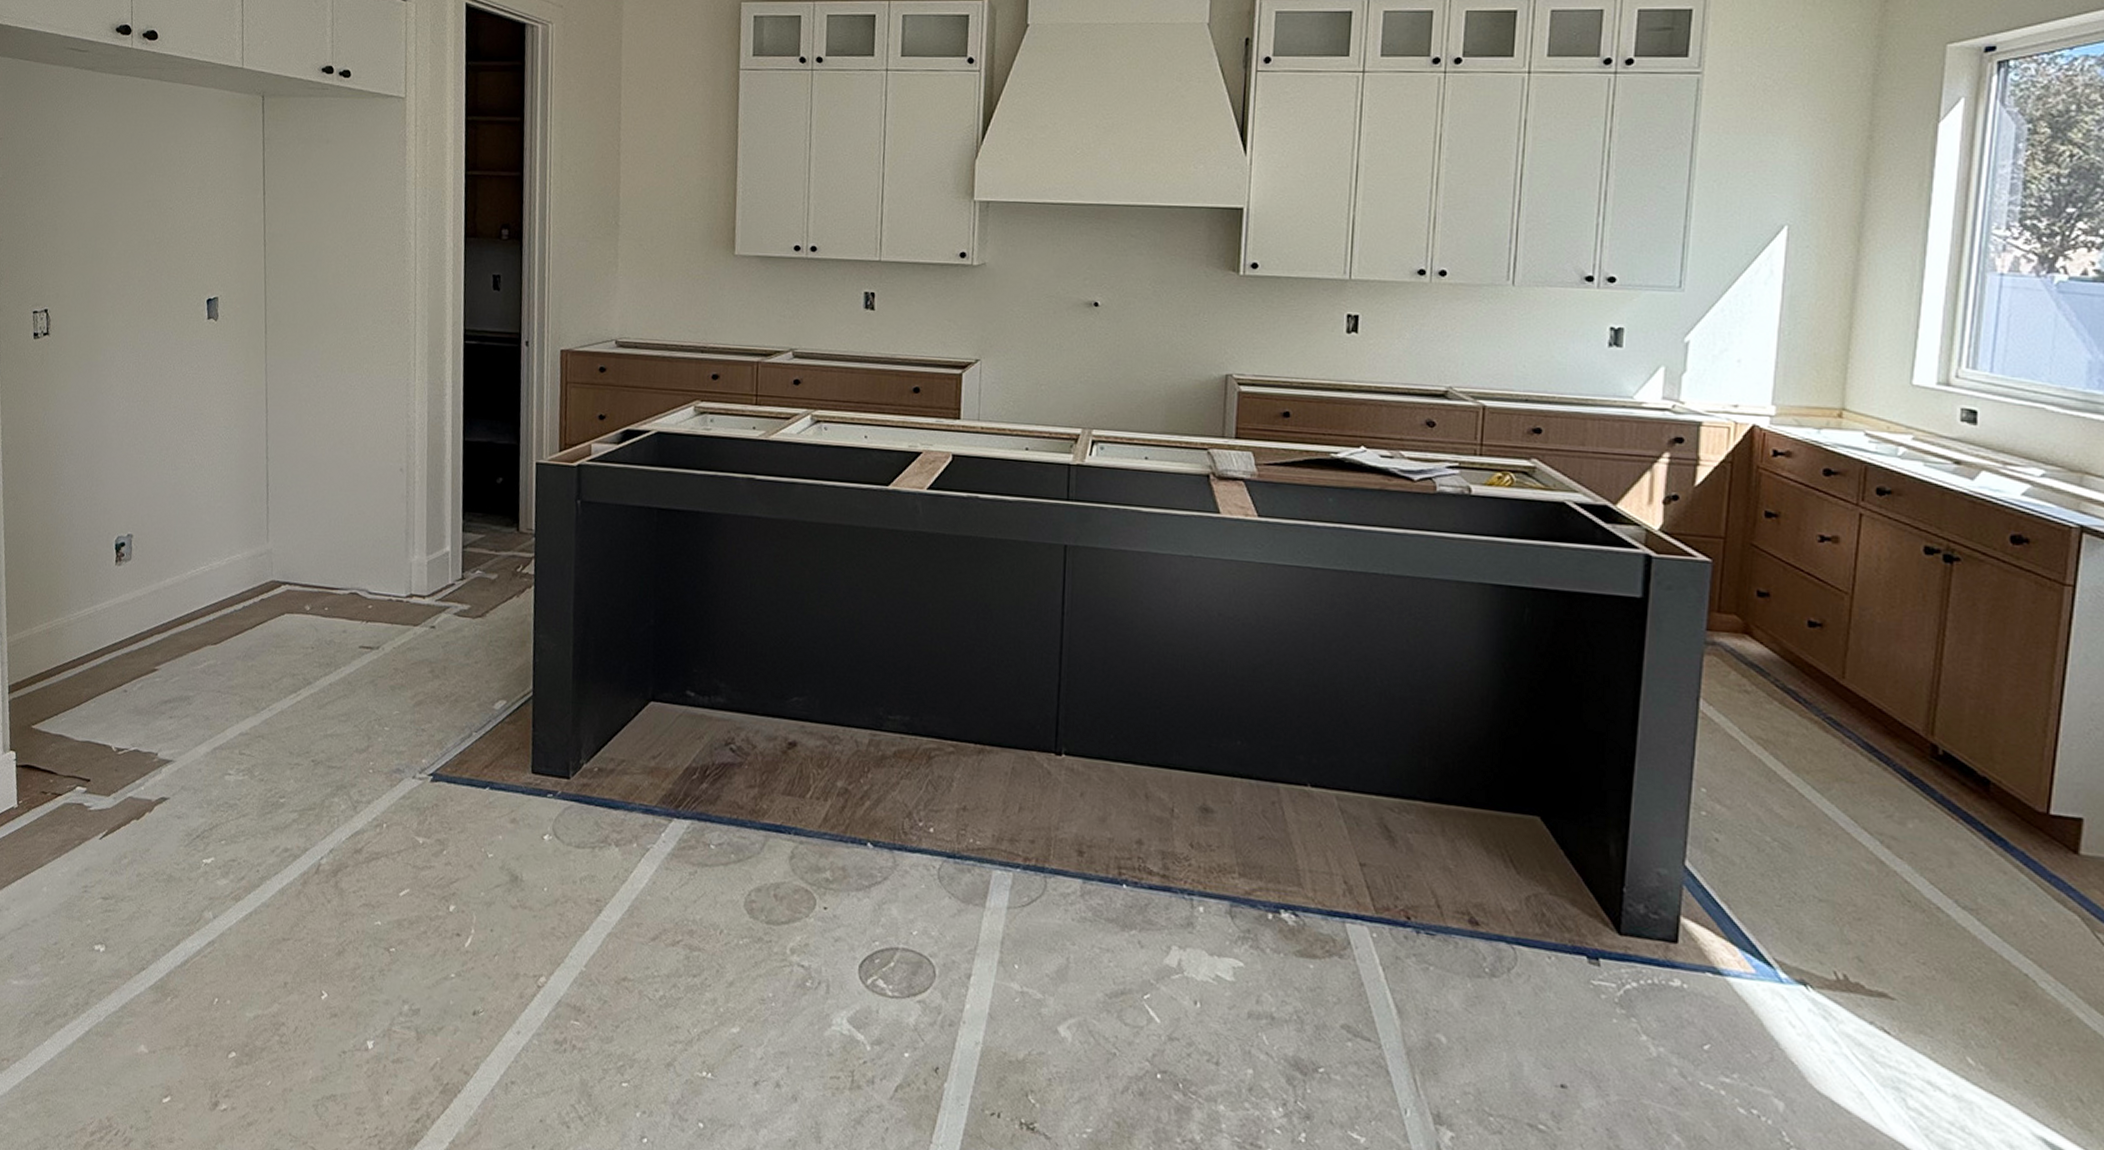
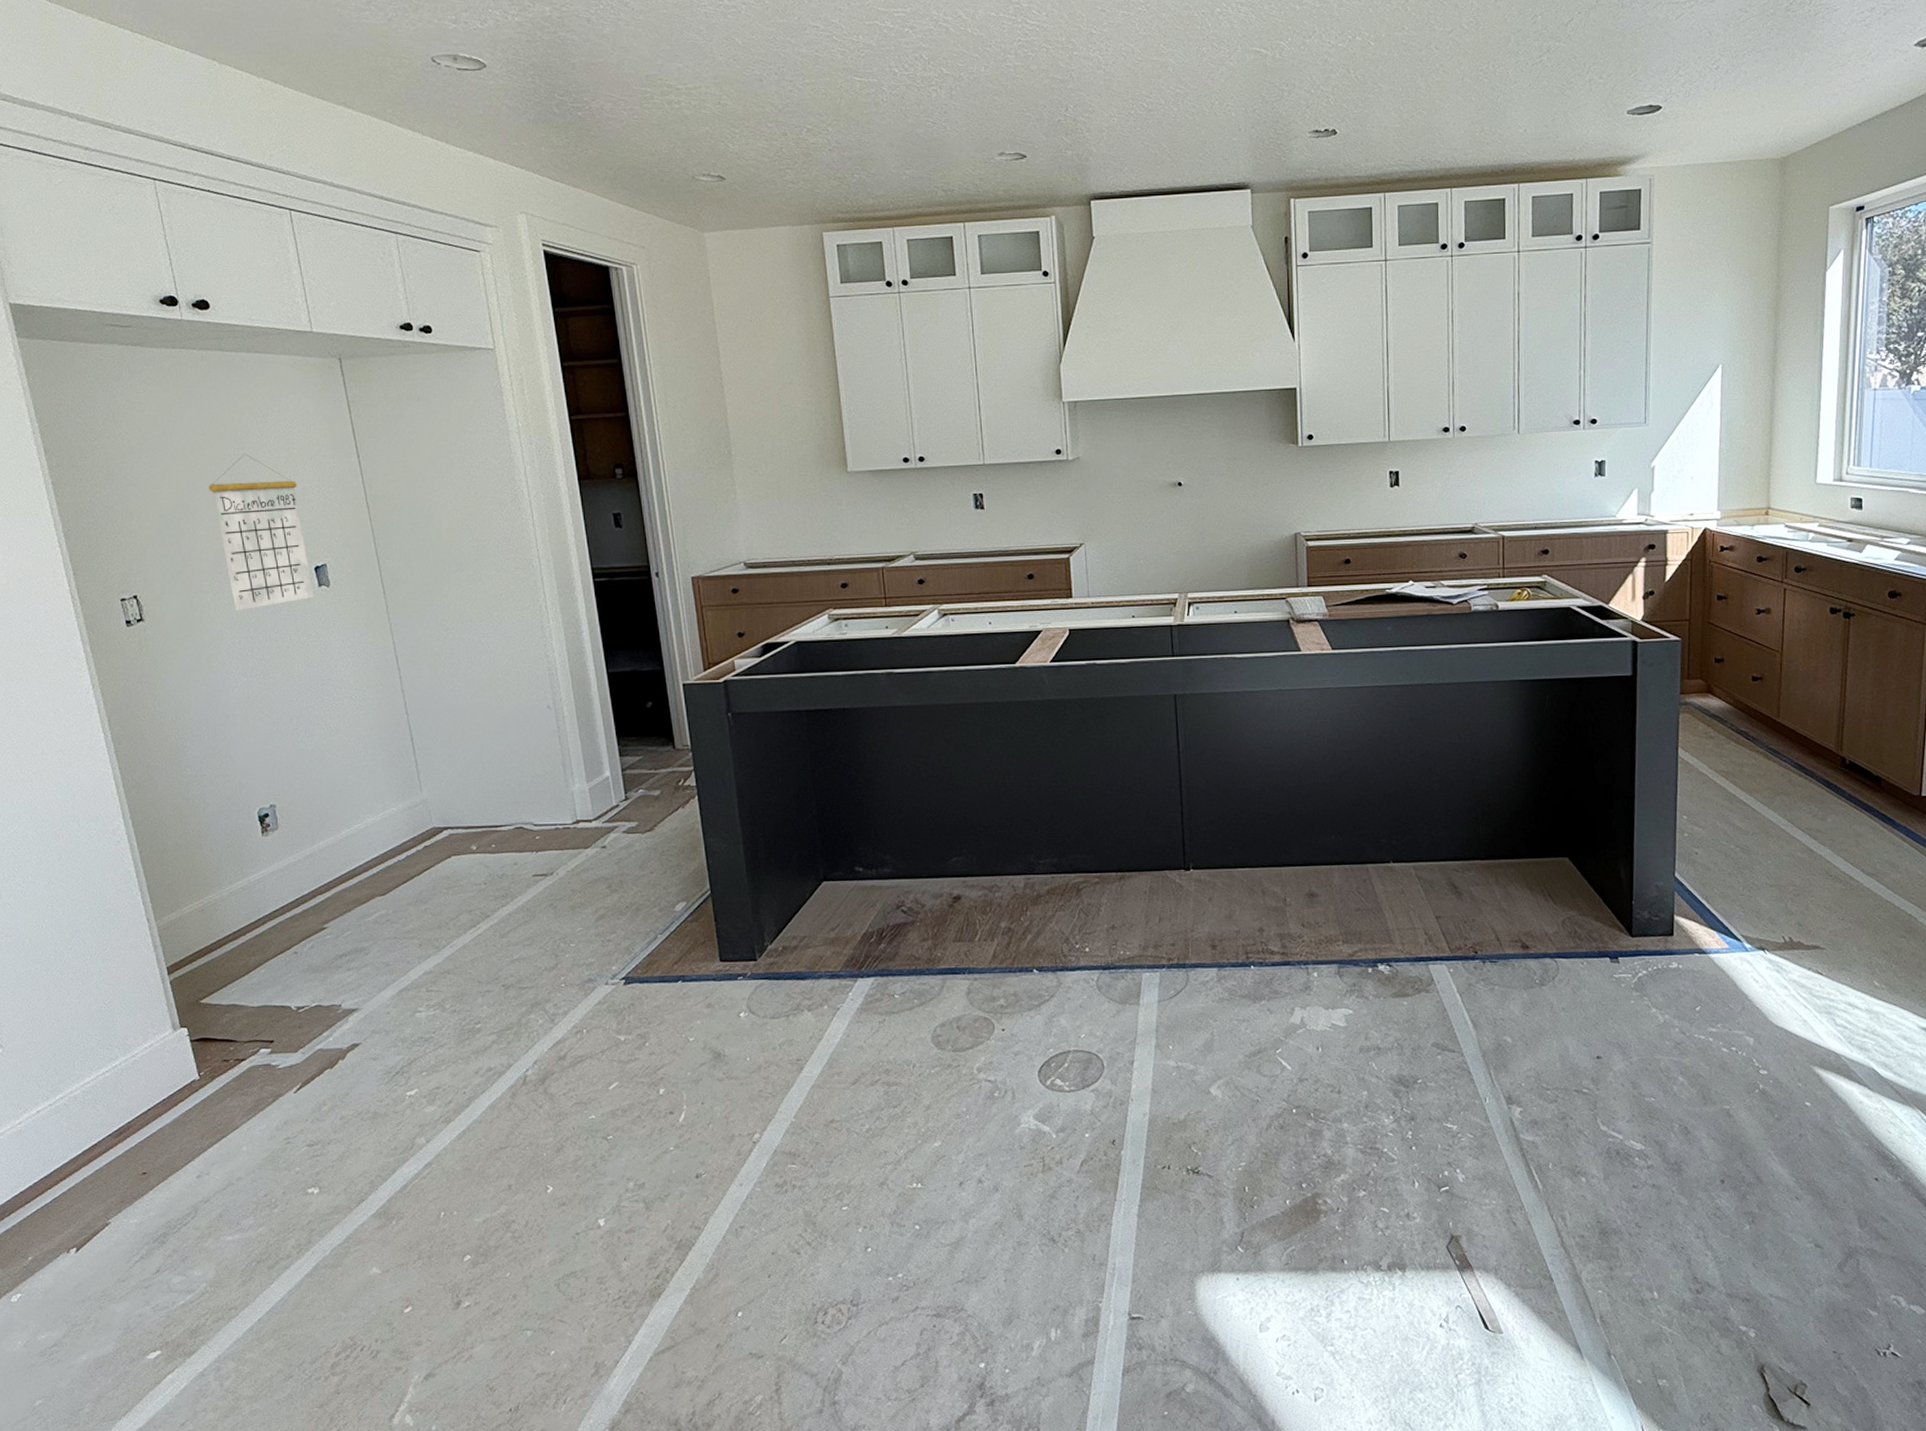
calendar: none [127,181,205,335] -> present [208,453,314,611]

